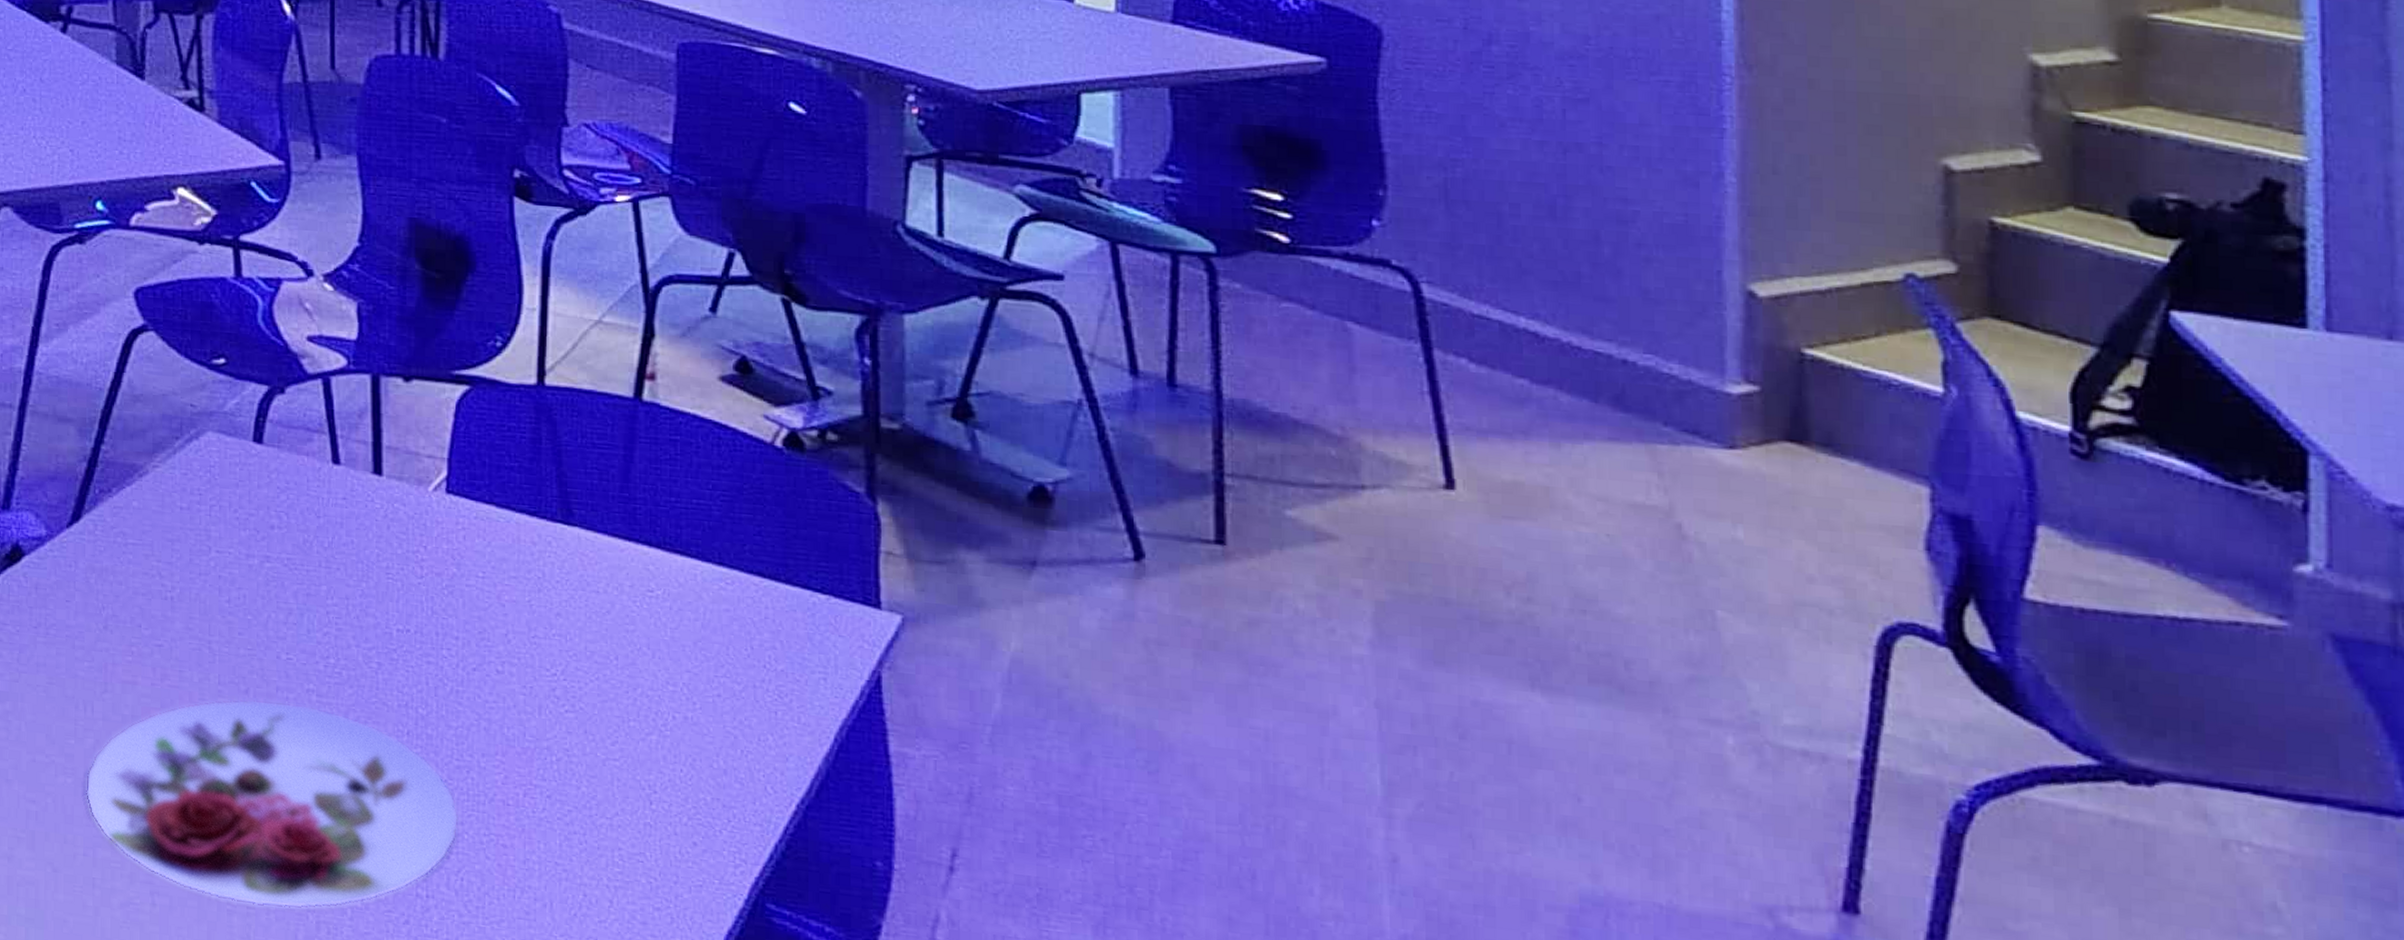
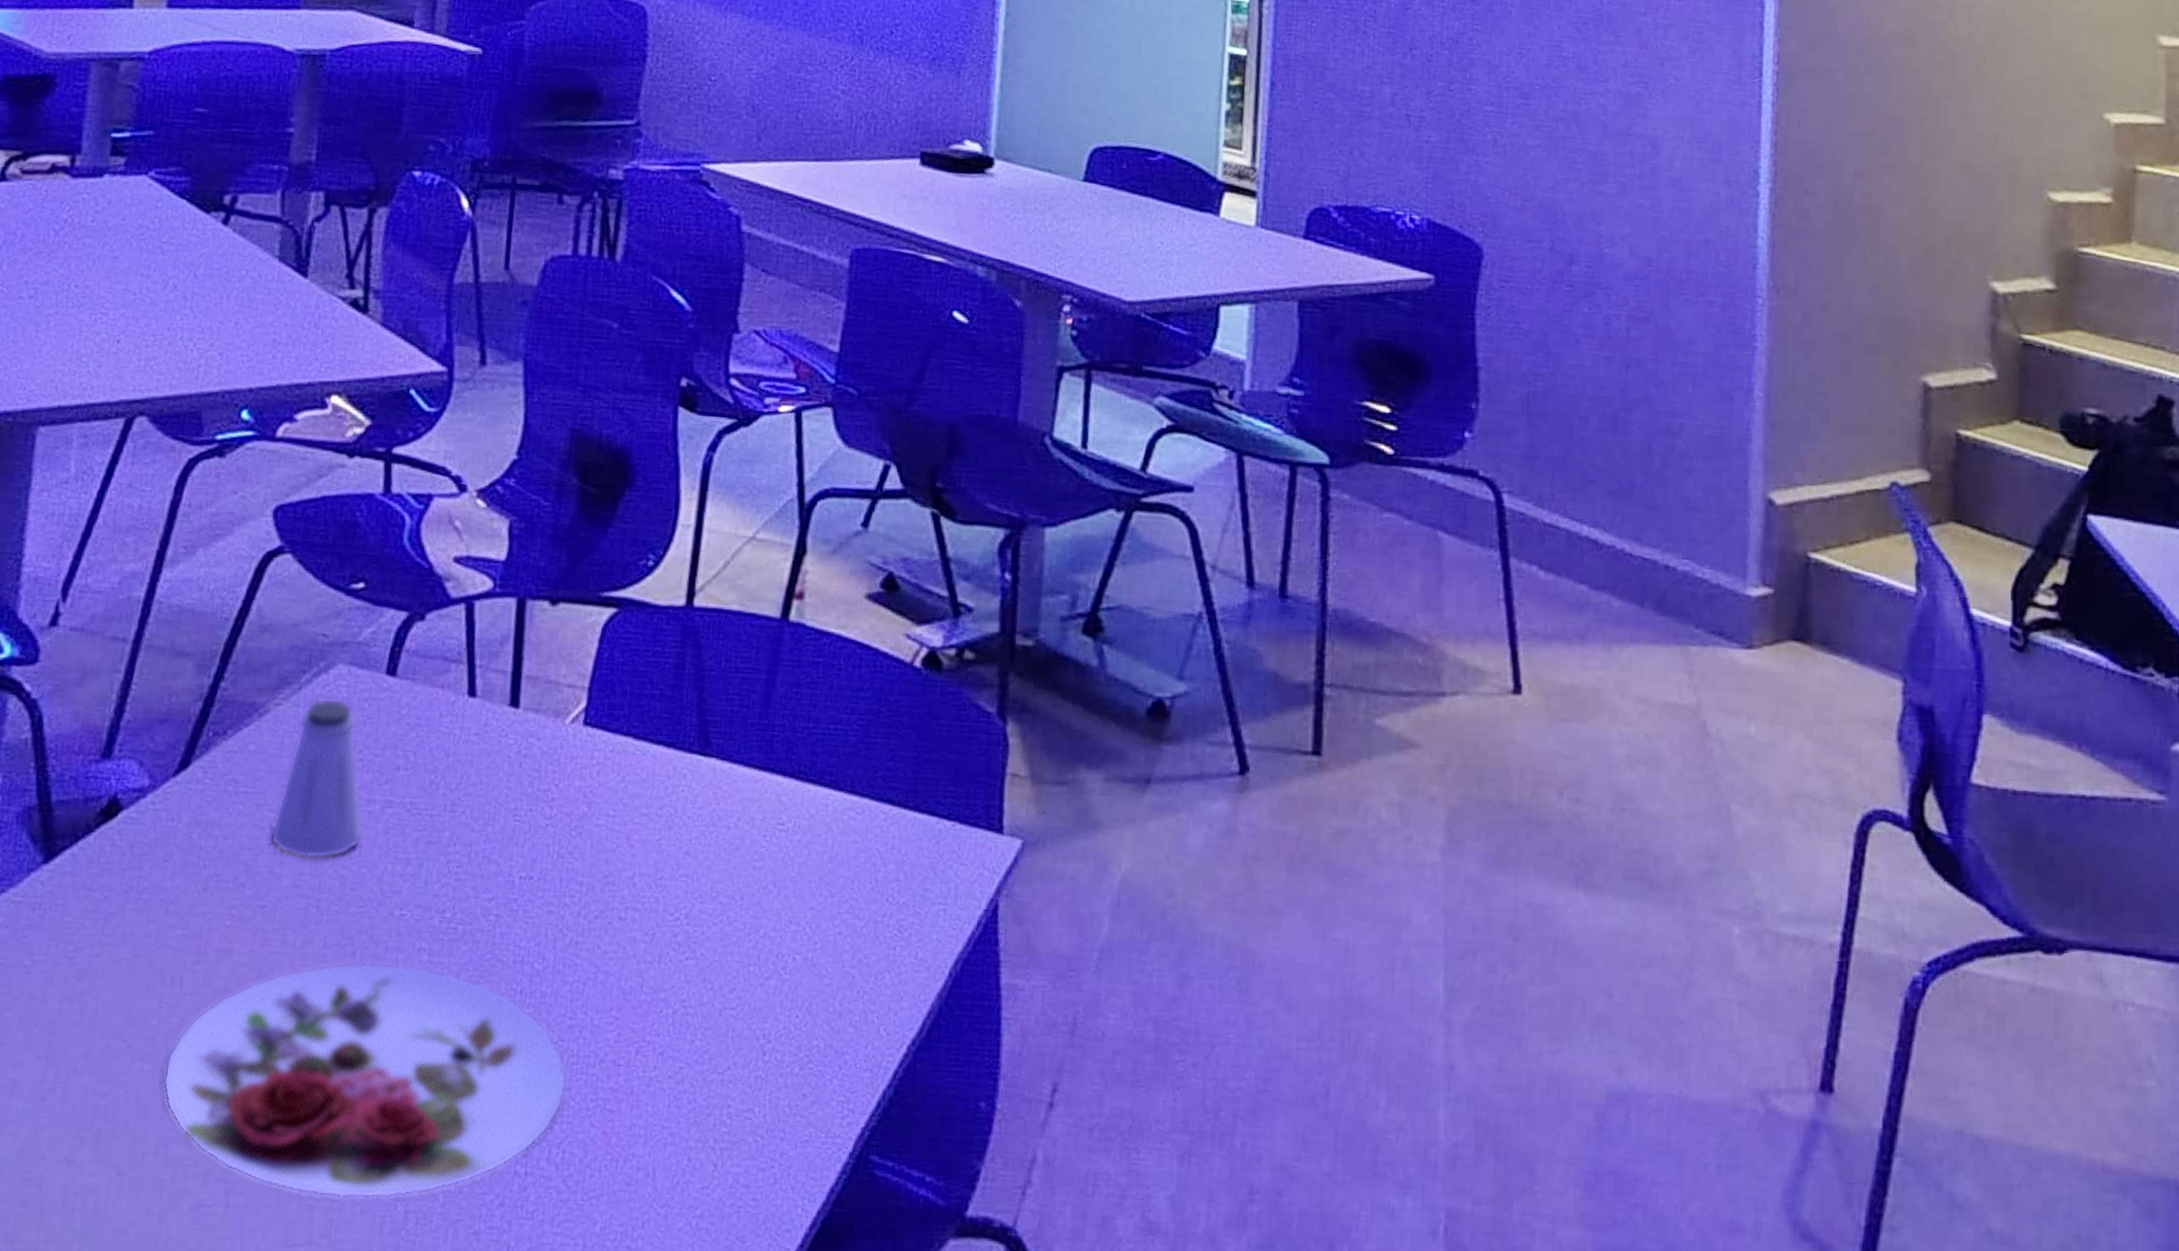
saltshaker: none [160,461,244,606] -> present [270,698,363,860]

